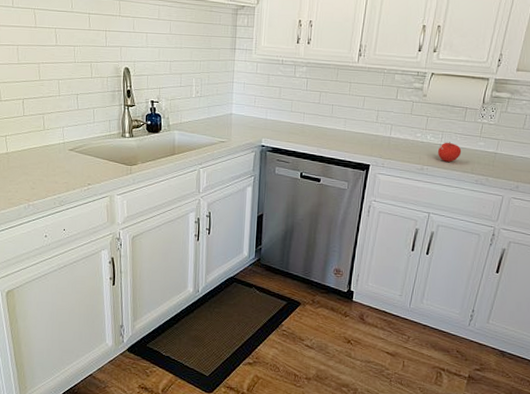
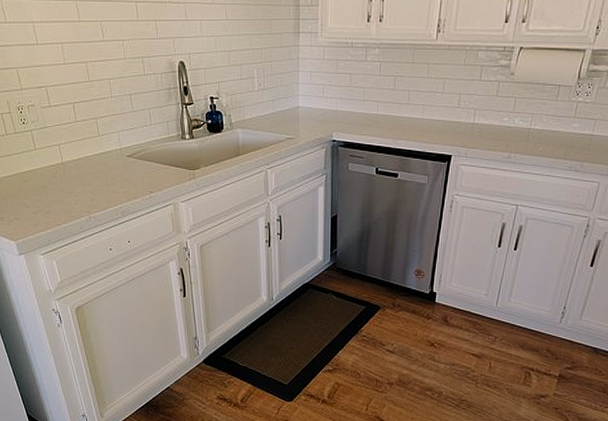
fruit: present [438,142,462,162] -> none [527,125,554,148]

